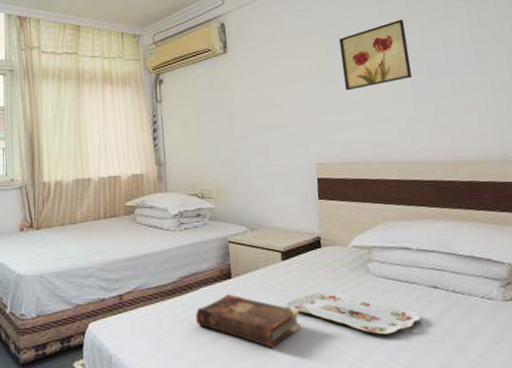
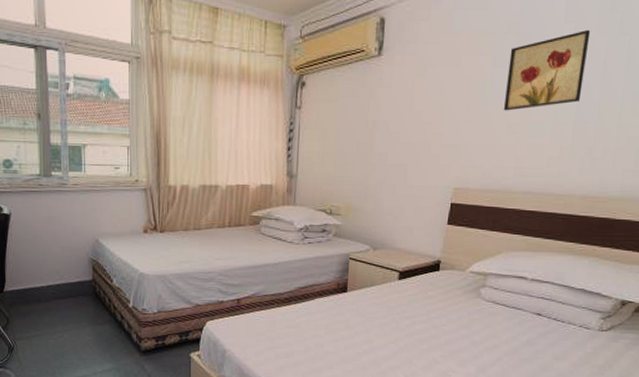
book: present [196,294,301,349] -> none [308,306,407,355]
serving tray: present [286,291,421,335] -> none [394,310,517,351]

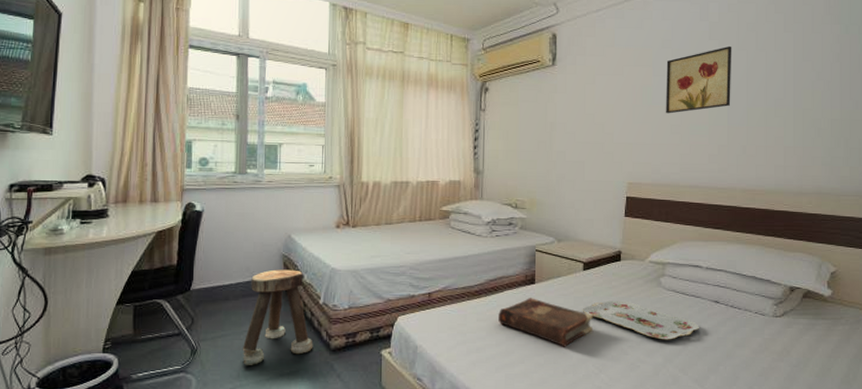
stool: none [56,273,124,363] -> present [242,269,313,365]
book: none [308,306,407,355] -> present [498,298,594,347]
serving tray: none [394,310,517,351] -> present [582,300,699,340]

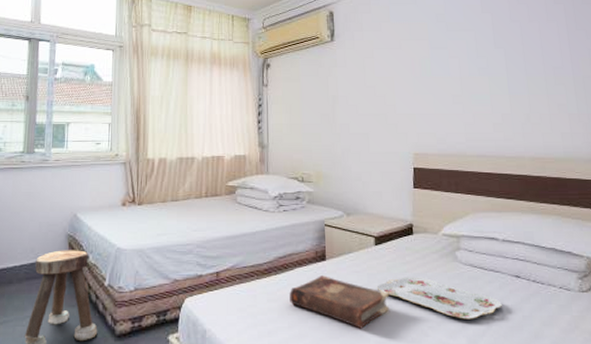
wall art: present [665,45,732,114] -> none [442,18,510,84]

